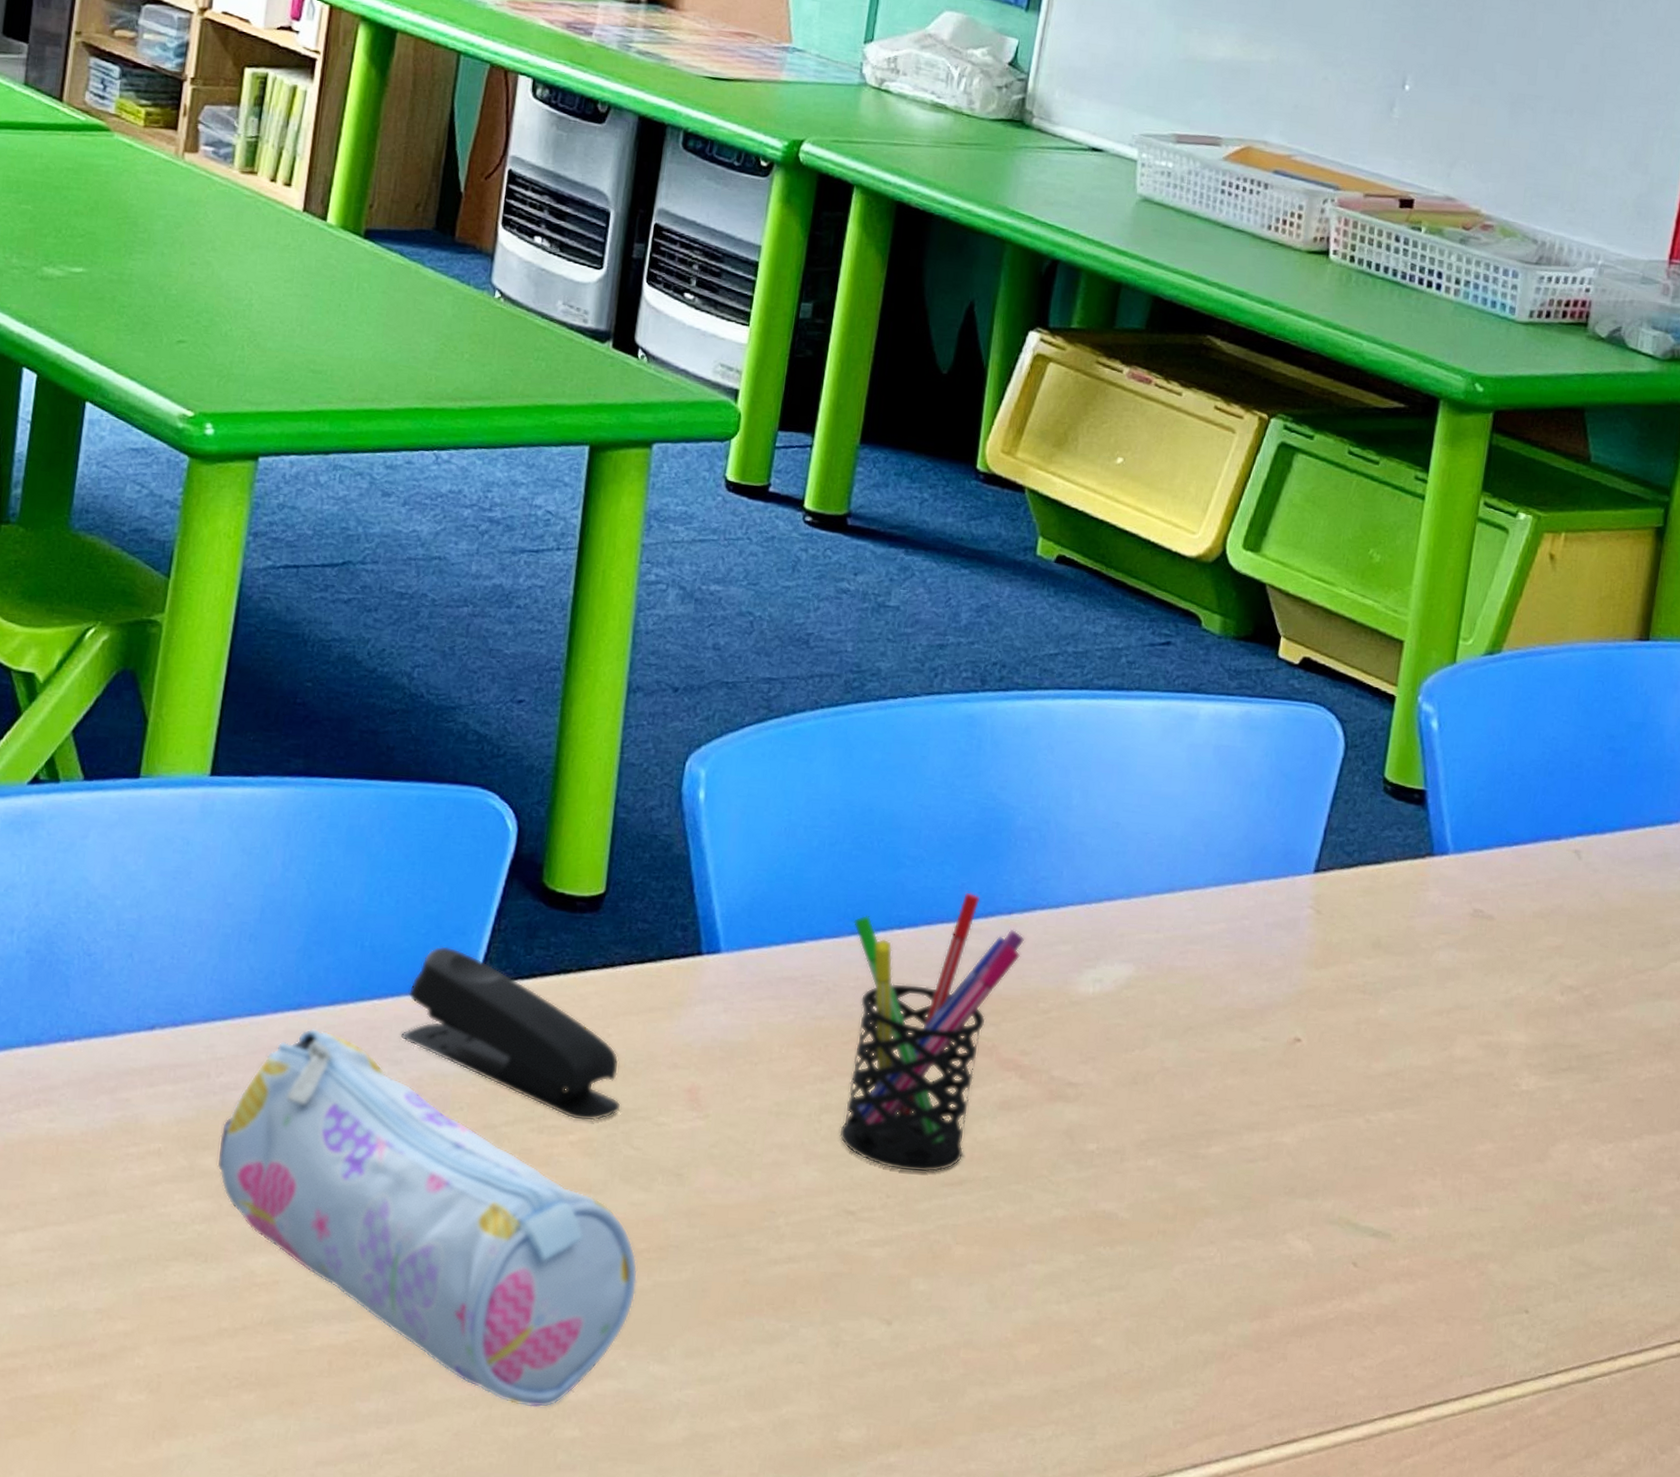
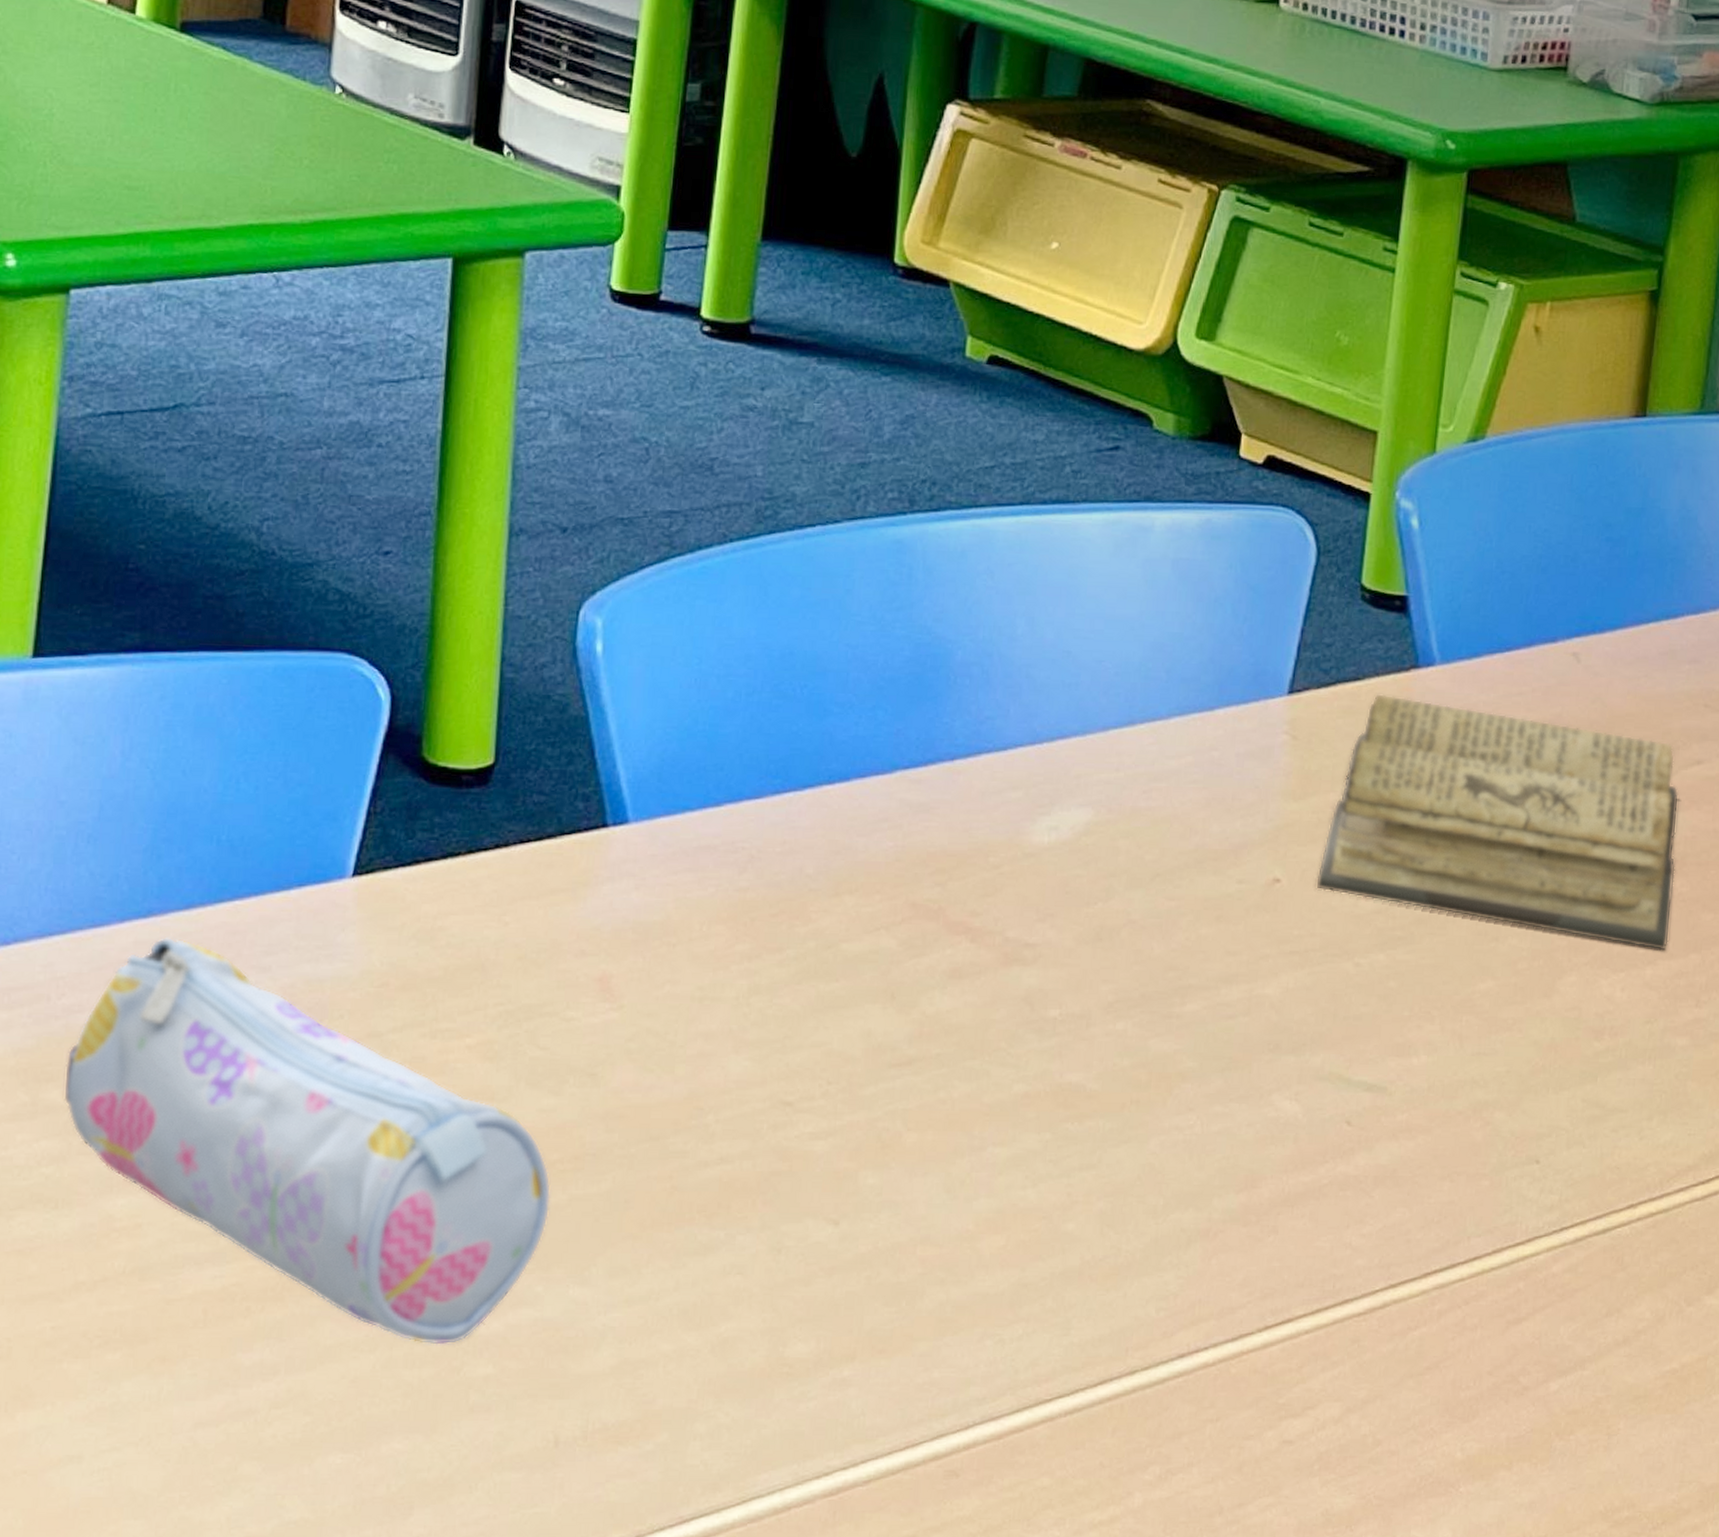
stapler: present [400,946,621,1122] -> none [267,835,523,1022]
pen holder: present [839,892,1025,1173] -> none [770,738,971,1054]
diary: none [1334,877,1668,1126] -> present [1317,694,1679,951]

